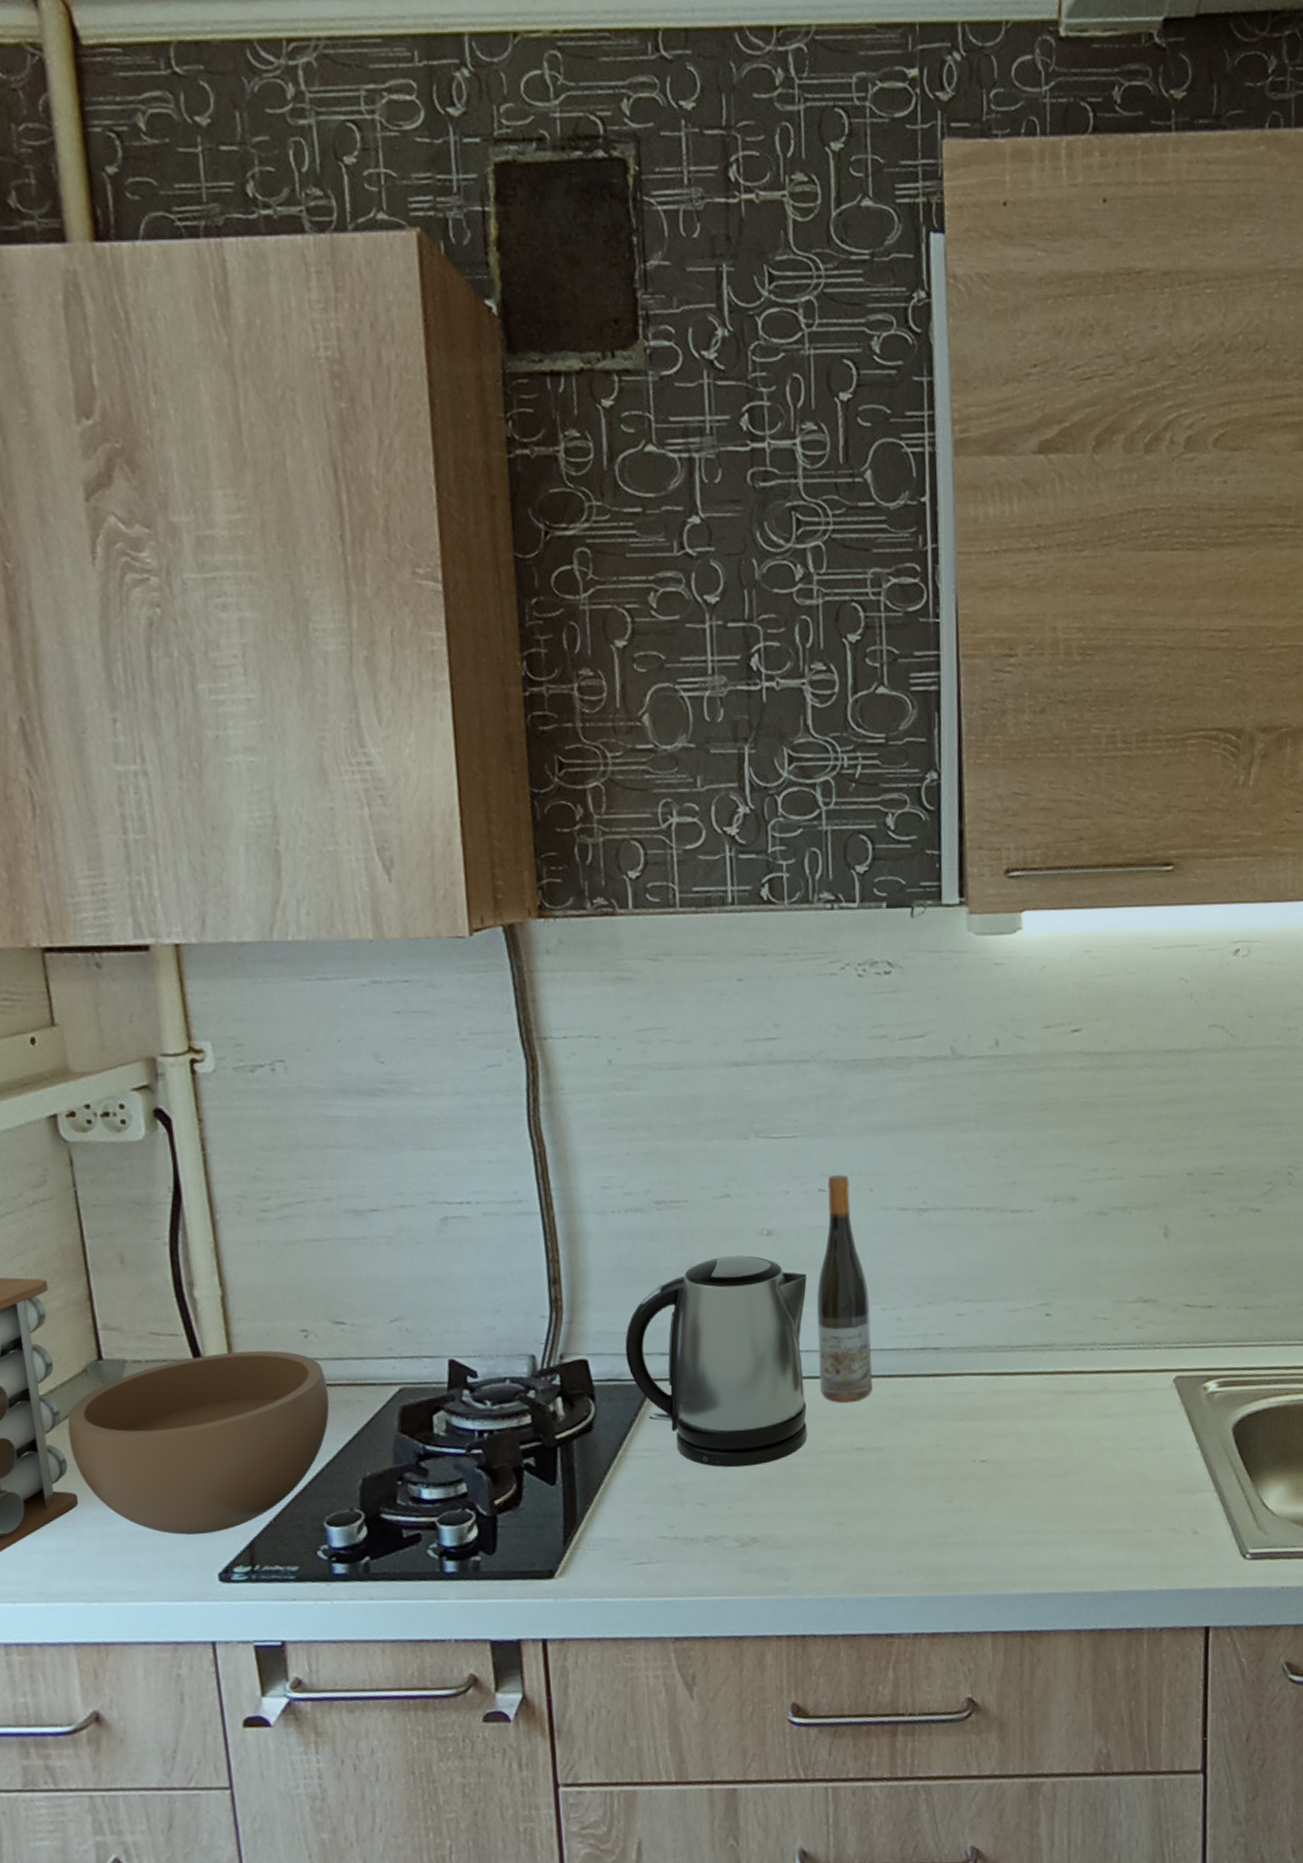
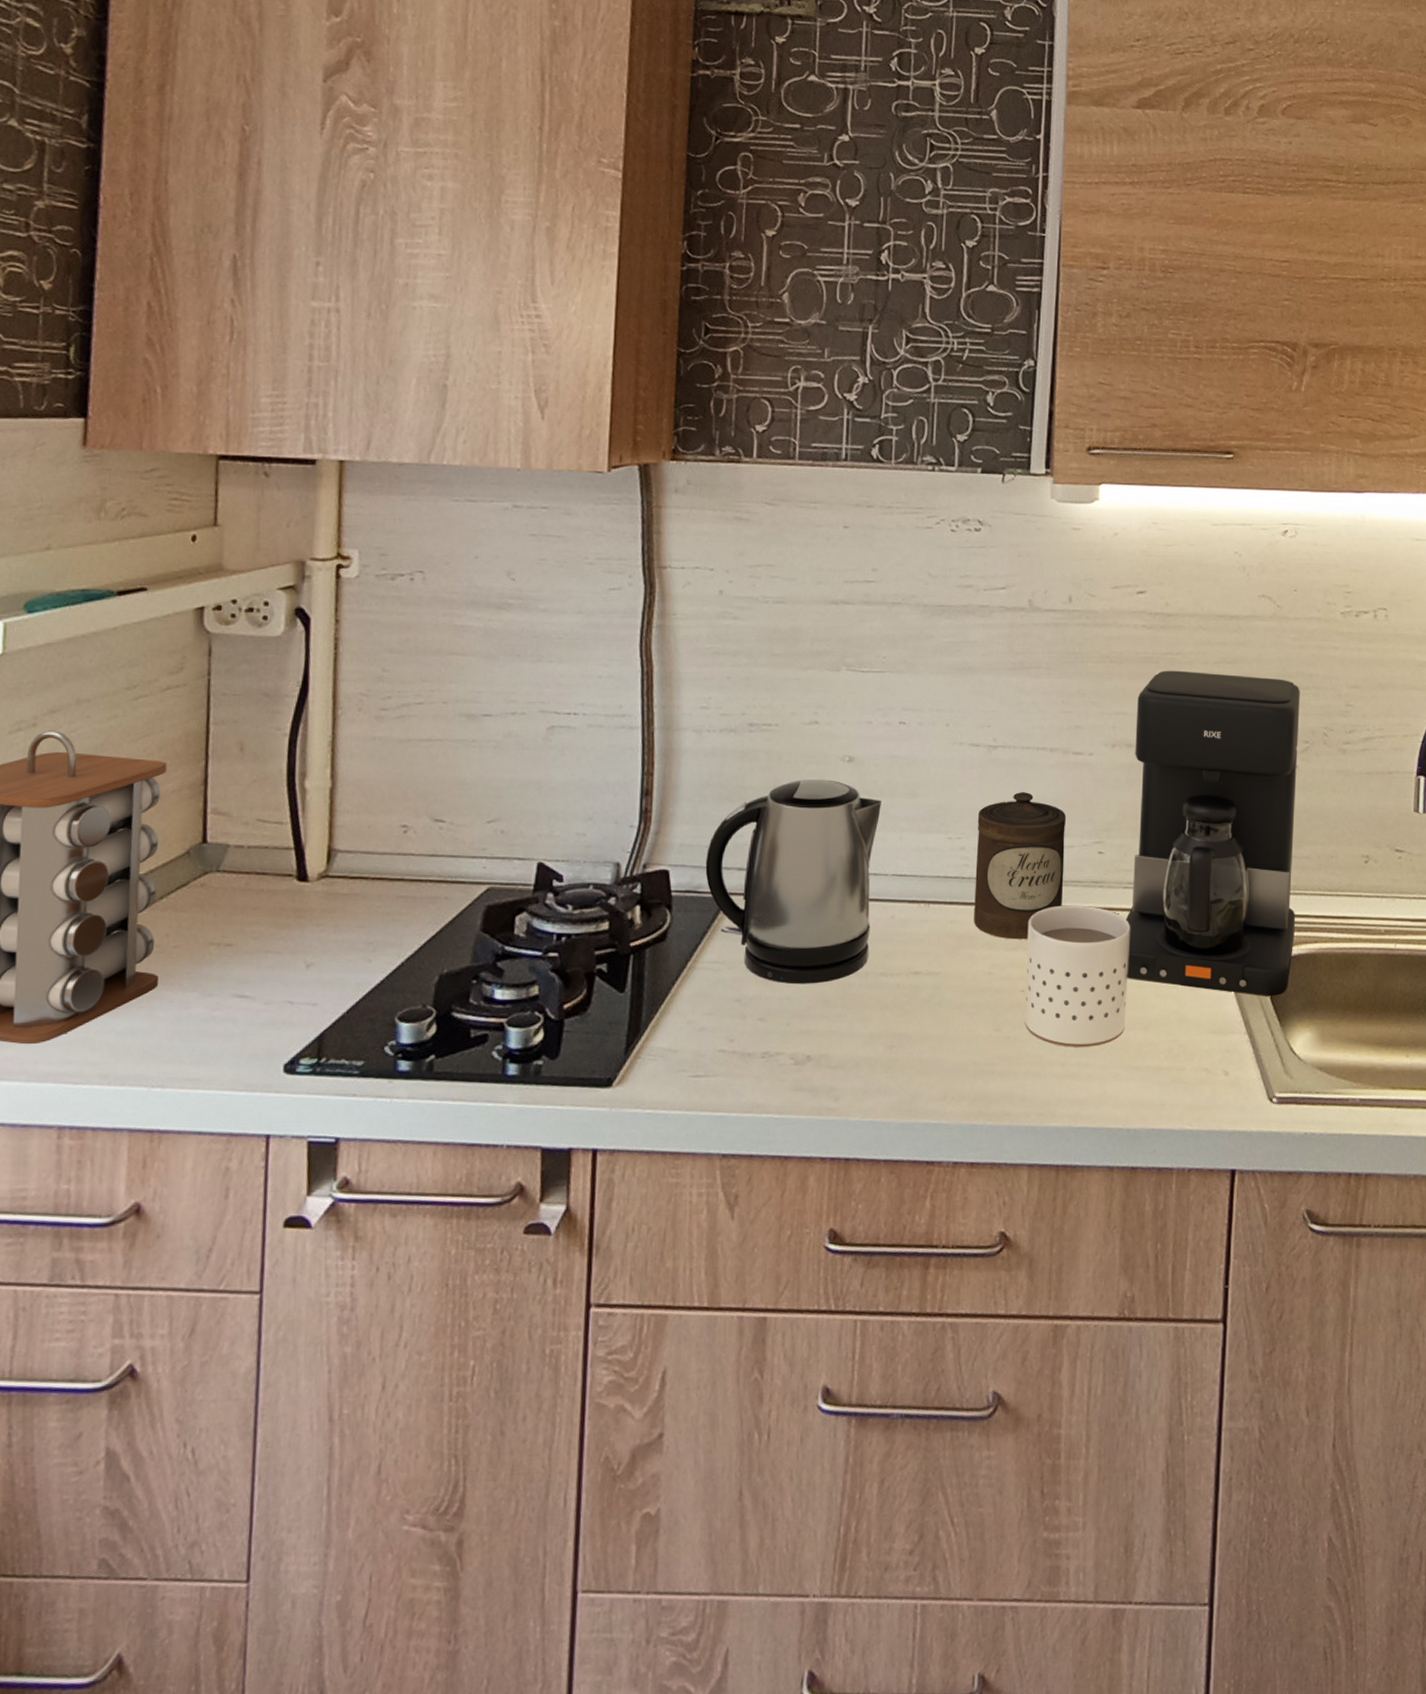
bowl: present [67,1350,330,1535] -> none [160,843,419,1023]
wine bottle: present [816,1174,873,1404] -> none [884,709,938,927]
canister: none [911,1256,1010,1410] -> present [974,792,1066,940]
mug: none [974,1370,1086,1515] -> present [1025,905,1131,1047]
coffee maker: none [1078,1114,1264,1453] -> present [1125,670,1300,996]

